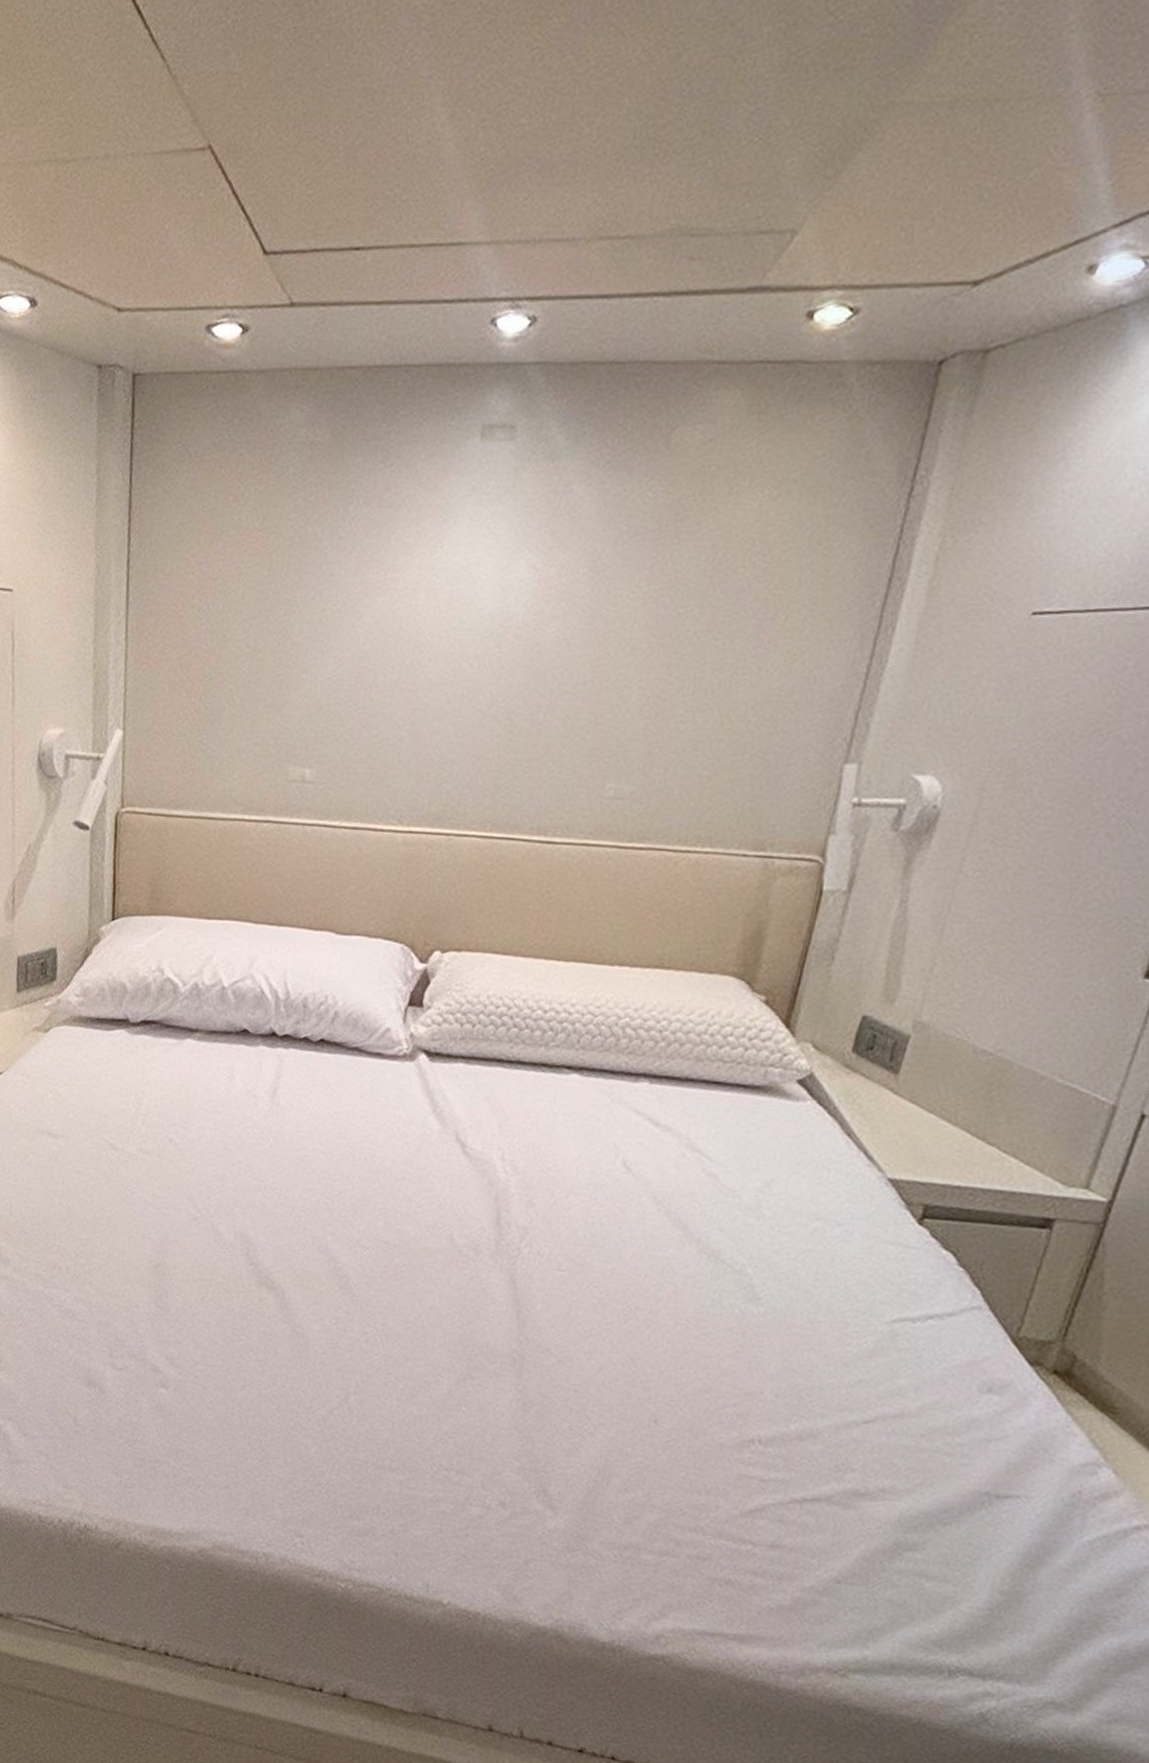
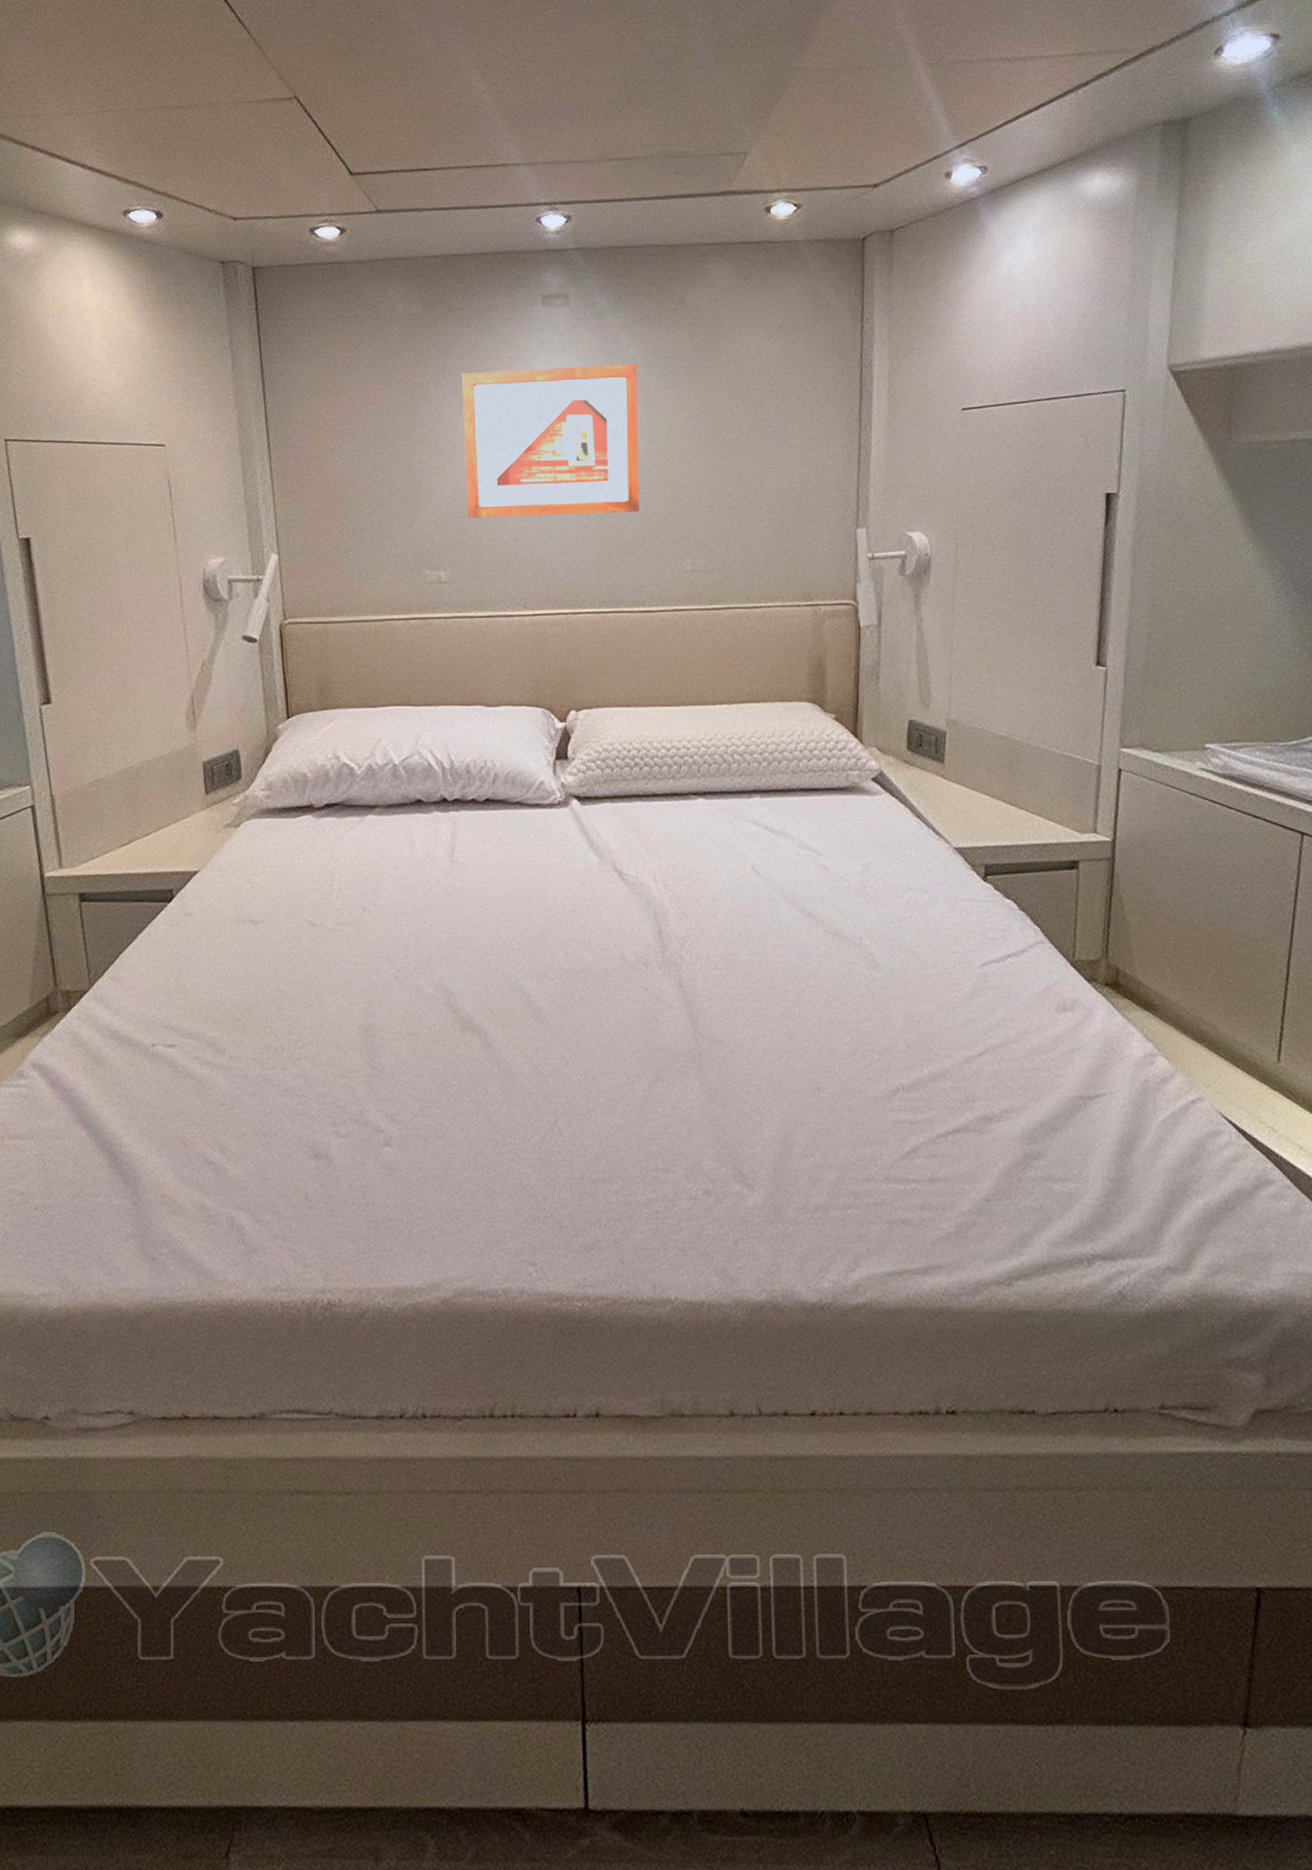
picture frame: none [347,522,591,717] -> present [461,364,640,518]

